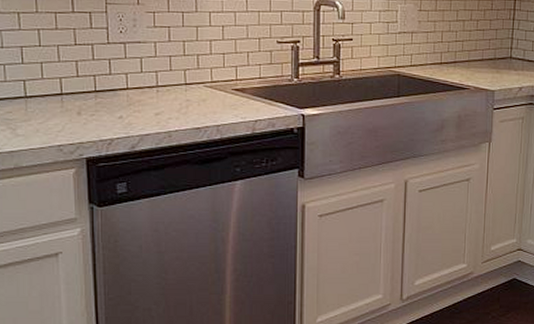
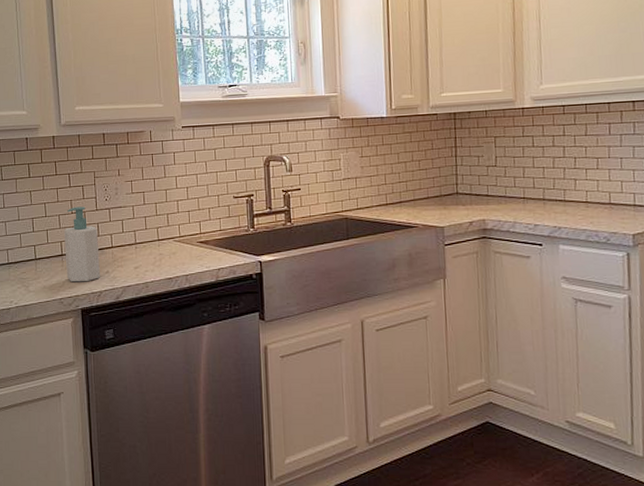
soap bottle: none [65,37,111,128] -> present [64,206,100,283]

